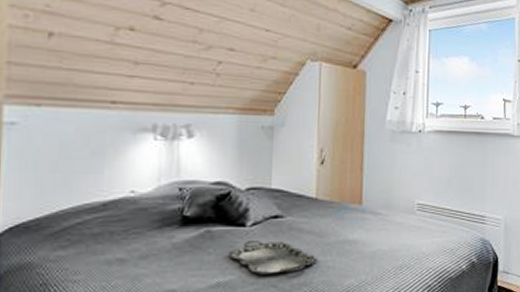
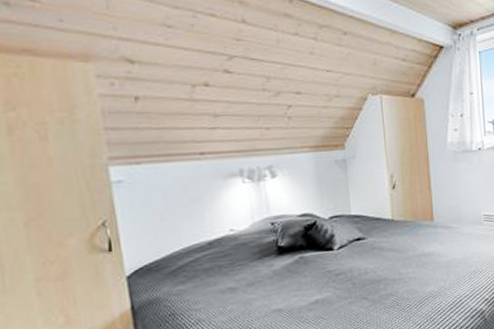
serving tray: present [228,241,318,275] -> none [321,260,400,290]

